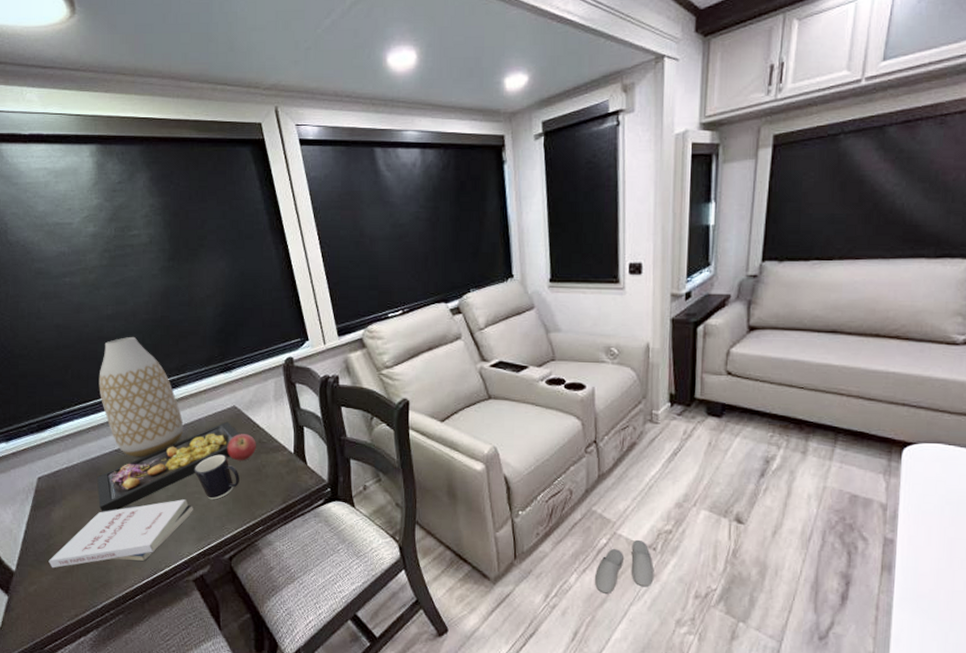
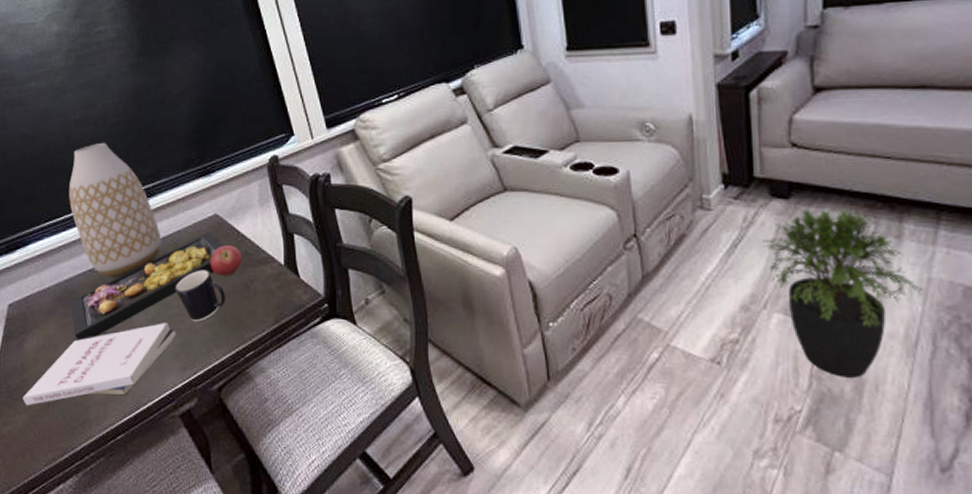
slippers: present [595,539,654,594] -> none [648,352,721,420]
potted plant: none [698,425,819,564] -> present [763,208,923,378]

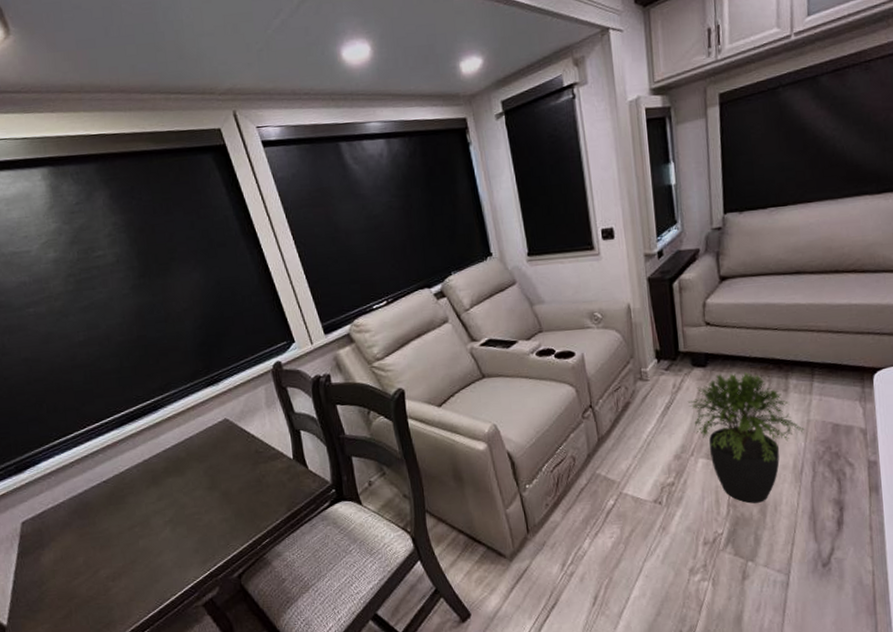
books: present [22,322,176,406] -> none [43,521,195,616]
vase: present [68,142,162,277] -> none [77,360,175,486]
food tray: present [71,232,223,341] -> none [87,435,235,549]
mug: present [174,270,225,322] -> none [190,470,240,519]
fruit: present [210,245,242,277] -> none [222,445,254,475]

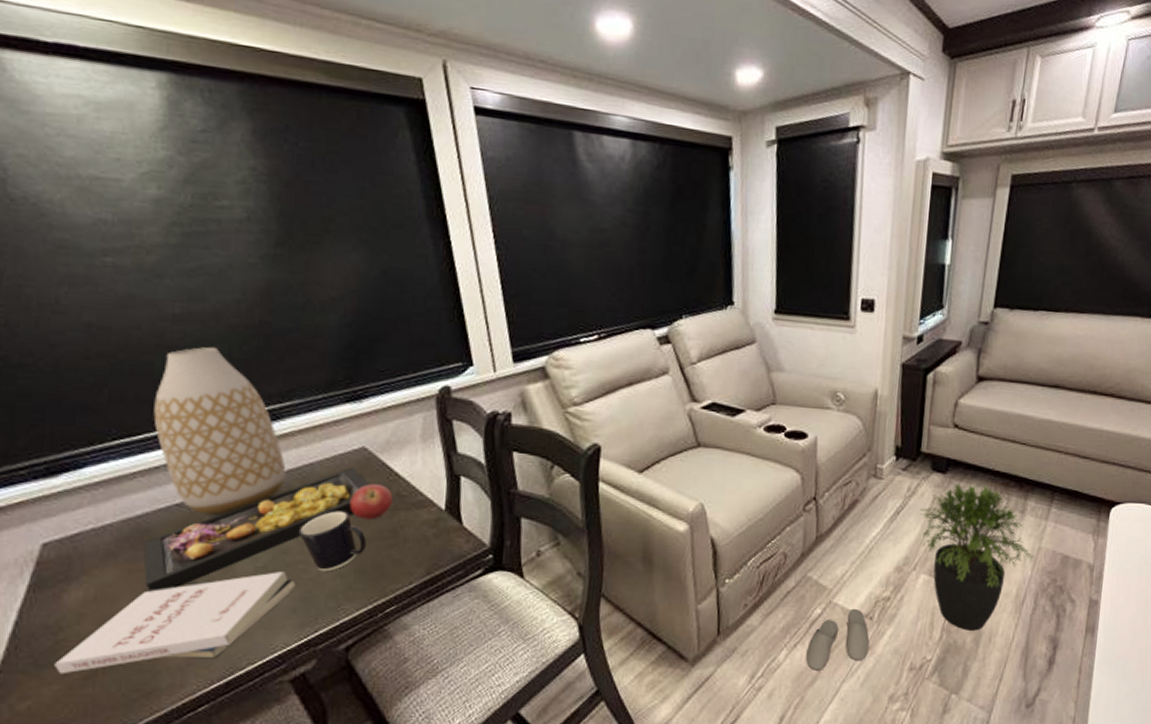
books: none [43,521,195,616] -> present [54,570,295,675]
vase: none [77,360,175,486] -> present [153,346,287,515]
food tray: none [87,435,235,549] -> present [144,467,370,592]
mug: none [190,470,240,519] -> present [298,510,366,572]
fruit: none [222,445,254,475] -> present [350,484,393,520]
slippers: none [607,496,663,554] -> present [806,608,870,670]

